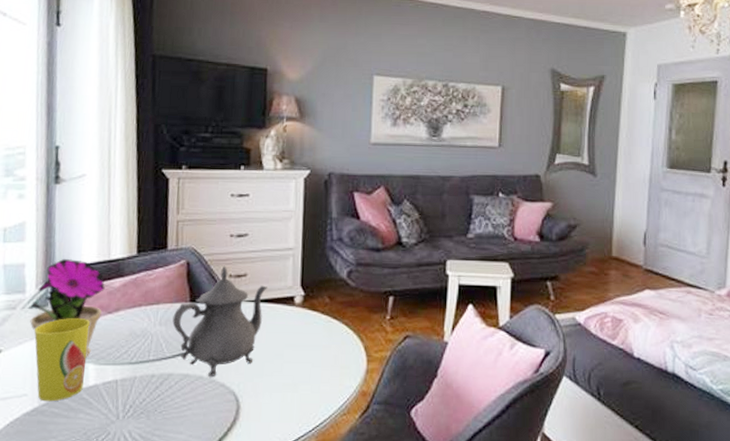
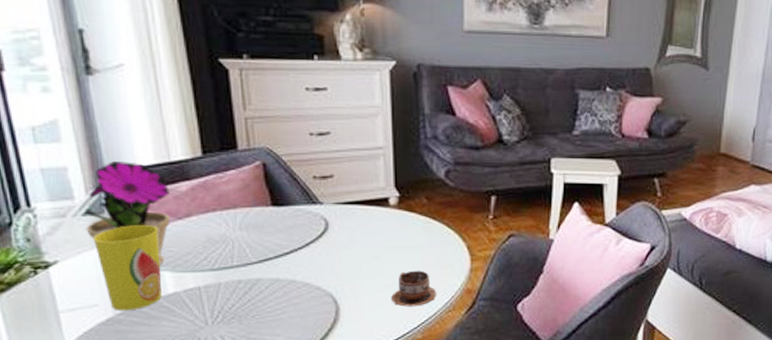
teapot: present [172,265,268,377] -> none [254,166,359,280]
cup: none [288,370,333,408] -> present [390,270,437,307]

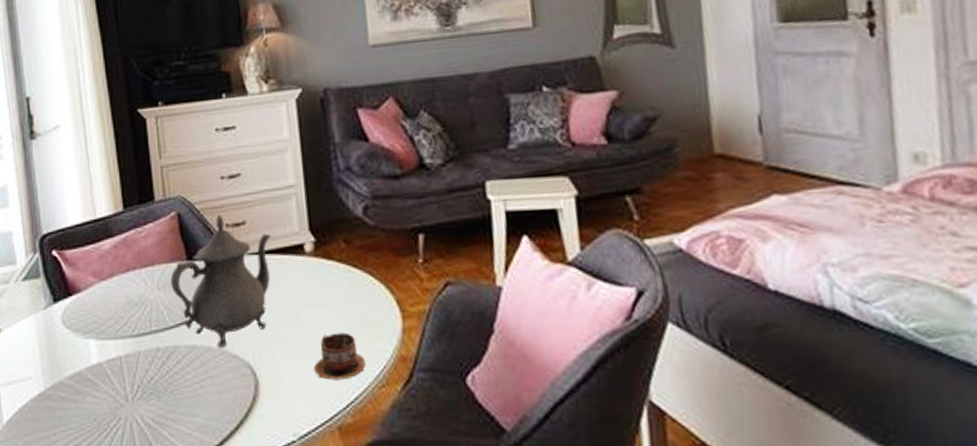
flower pot: present [84,160,170,266] -> none [24,221,95,333]
cup: present [92,224,162,311] -> none [30,287,87,385]
teapot: none [254,166,359,280] -> present [170,213,272,347]

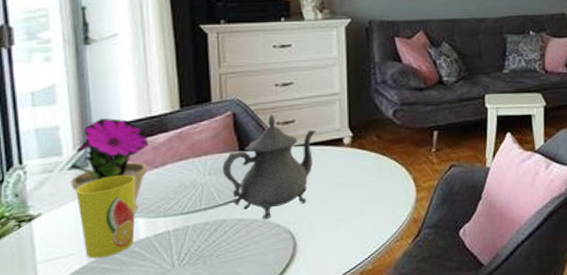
flower pot: none [24,221,95,333] -> present [70,118,149,213]
cup: none [30,287,87,385] -> present [75,174,135,259]
cup: present [313,332,366,380] -> none [344,203,386,239]

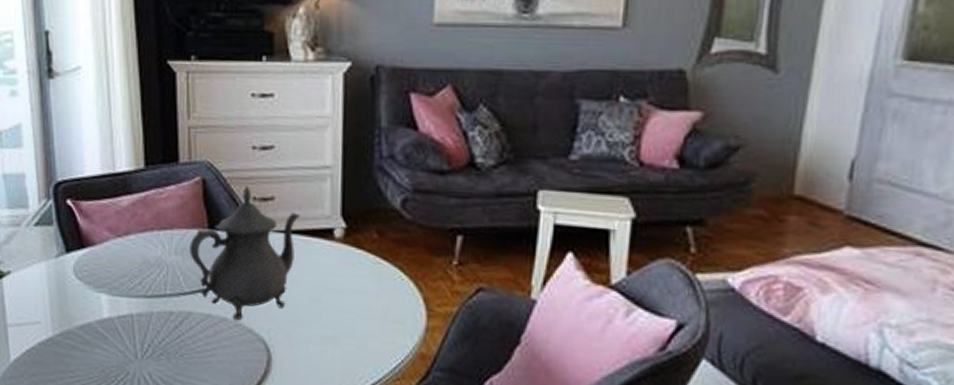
flower pot: present [70,118,149,213] -> none [36,169,112,287]
cup: present [75,174,135,259] -> none [41,239,99,333]

